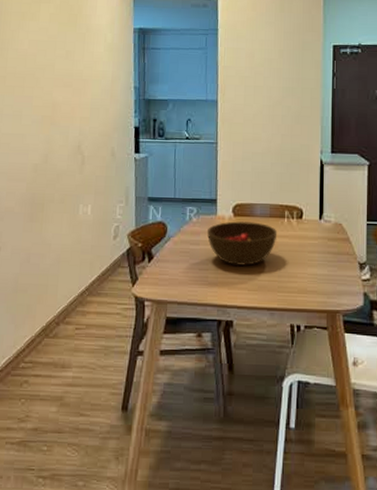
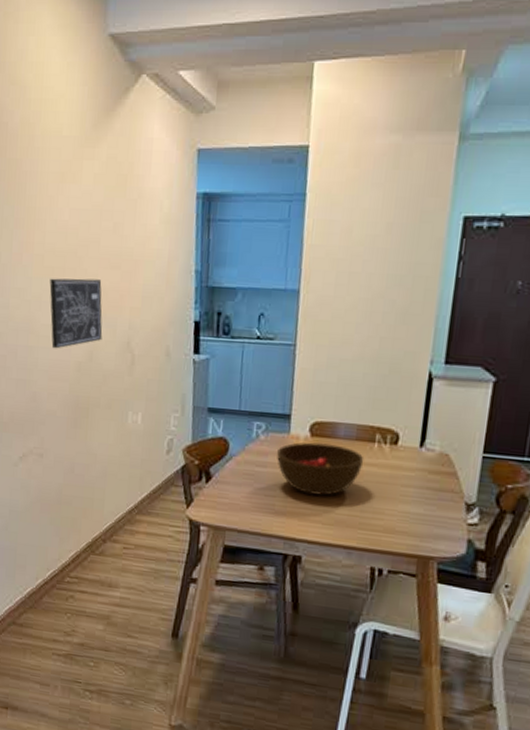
wall art: none [10,95,57,154] -> present [49,278,103,349]

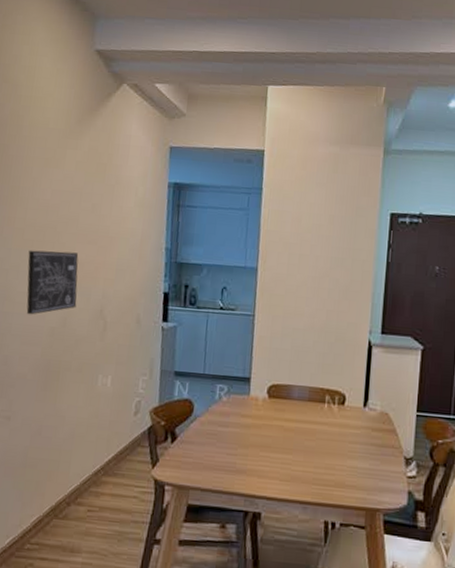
bowl: present [277,442,364,496] -> none [238,403,316,454]

